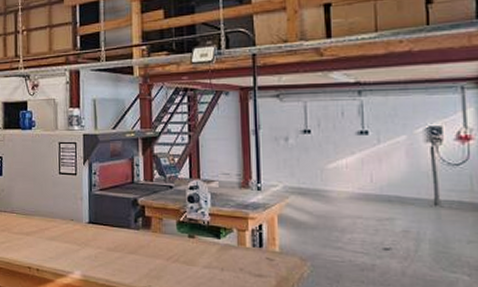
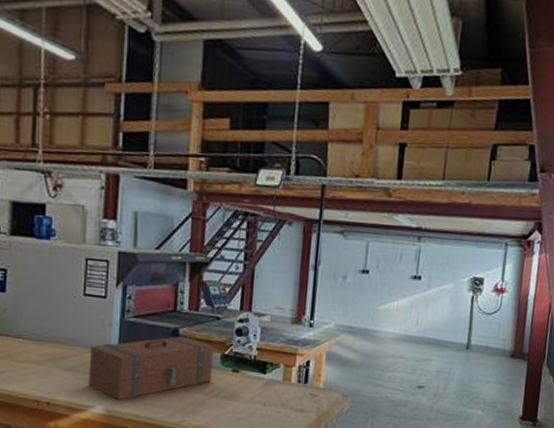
toolbox: none [67,206,170,266] -> present [88,336,213,400]

